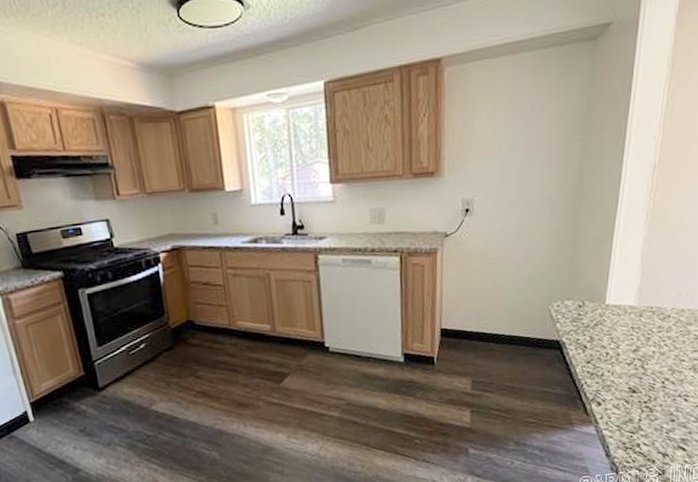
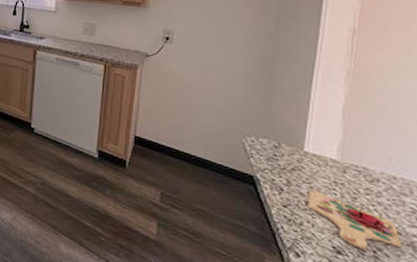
cutting board: none [608,340,685,383] -> present [308,190,402,249]

